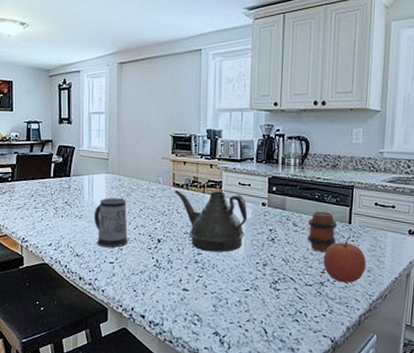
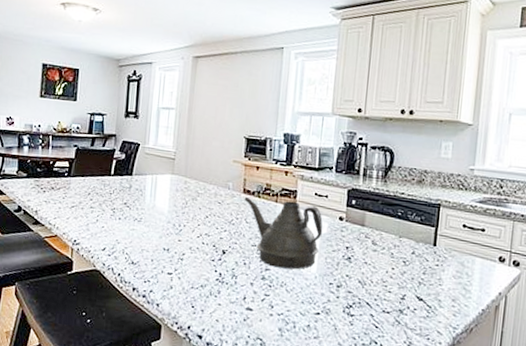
mug: present [93,198,129,248] -> none [154,201,191,257]
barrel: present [307,211,337,252] -> none [386,230,420,276]
apple: present [323,236,366,283] -> none [403,259,451,313]

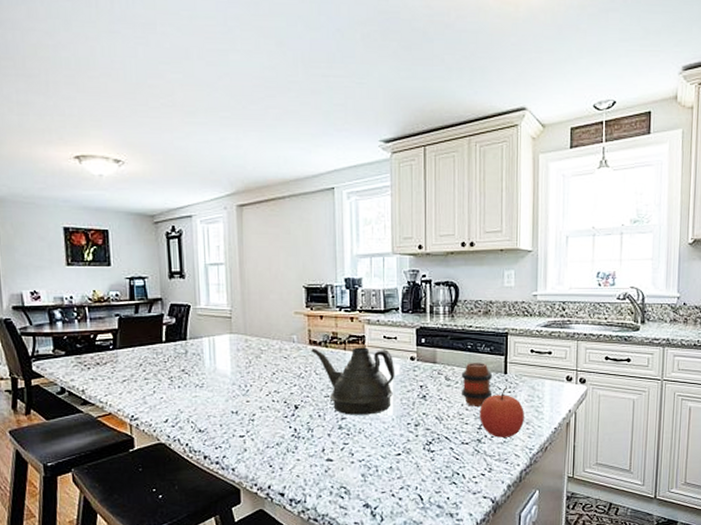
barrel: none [386,230,420,276] -> present [461,363,493,407]
apple: none [403,259,451,313] -> present [480,387,524,438]

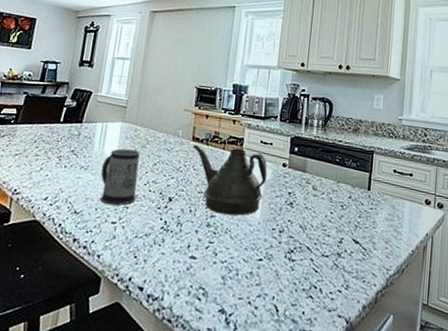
mug: none [217,361,261,420] -> present [100,148,140,205]
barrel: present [461,363,493,407] -> none [326,175,356,220]
apple: present [480,387,524,438] -> none [341,203,384,255]

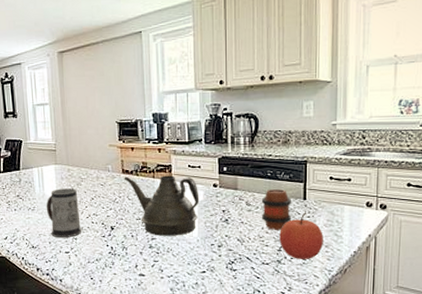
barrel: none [326,175,356,220] -> present [261,189,292,230]
apple: none [341,203,384,255] -> present [279,212,323,259]

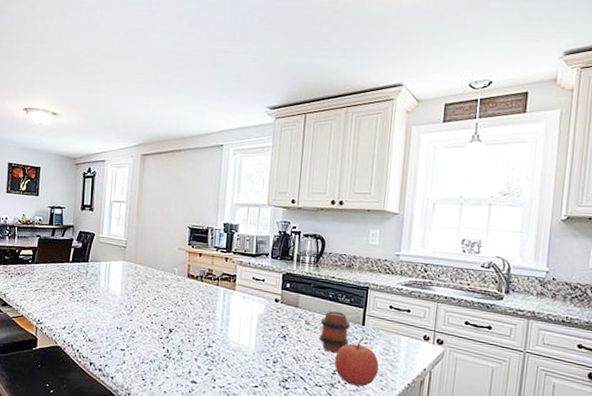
mug: present [46,188,82,238] -> none [108,285,141,335]
teapot: present [124,175,200,236] -> none [188,280,260,347]

